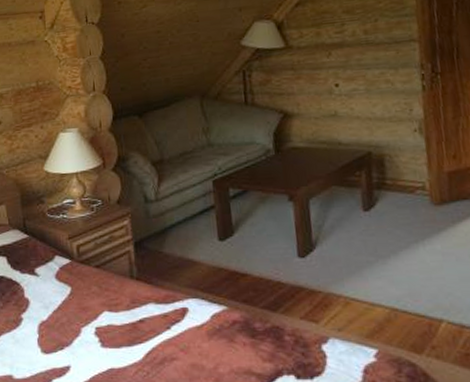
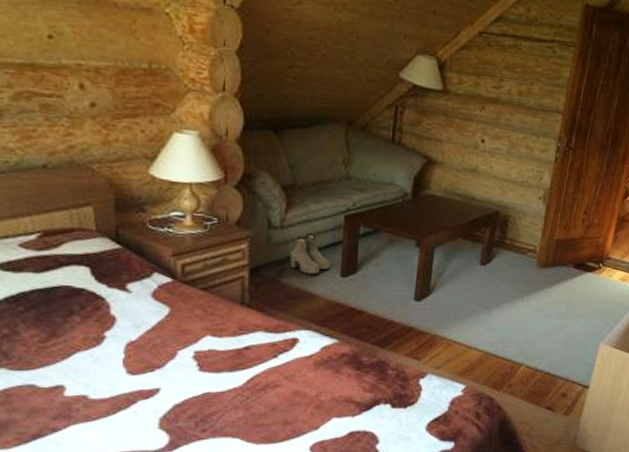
boots: none [168,201,208,242] -> present [290,233,331,275]

